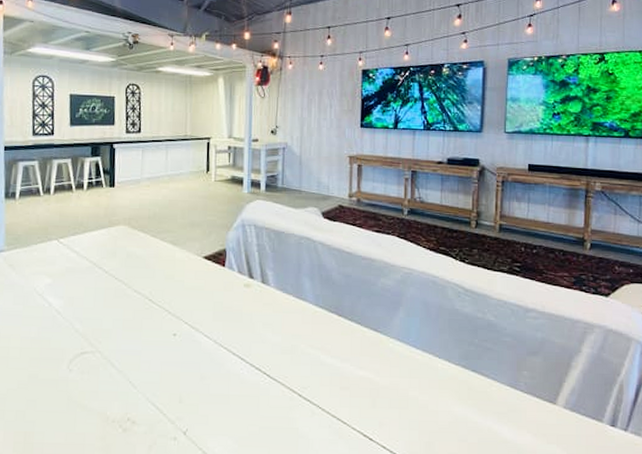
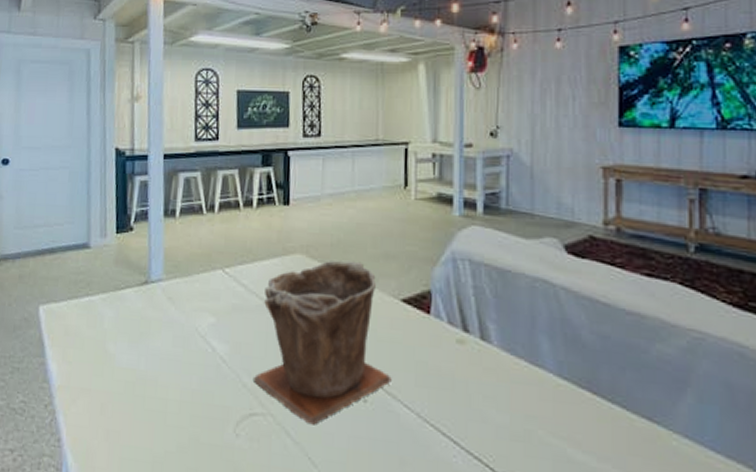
plant pot: none [84,229,195,357] -> present [254,261,392,425]

